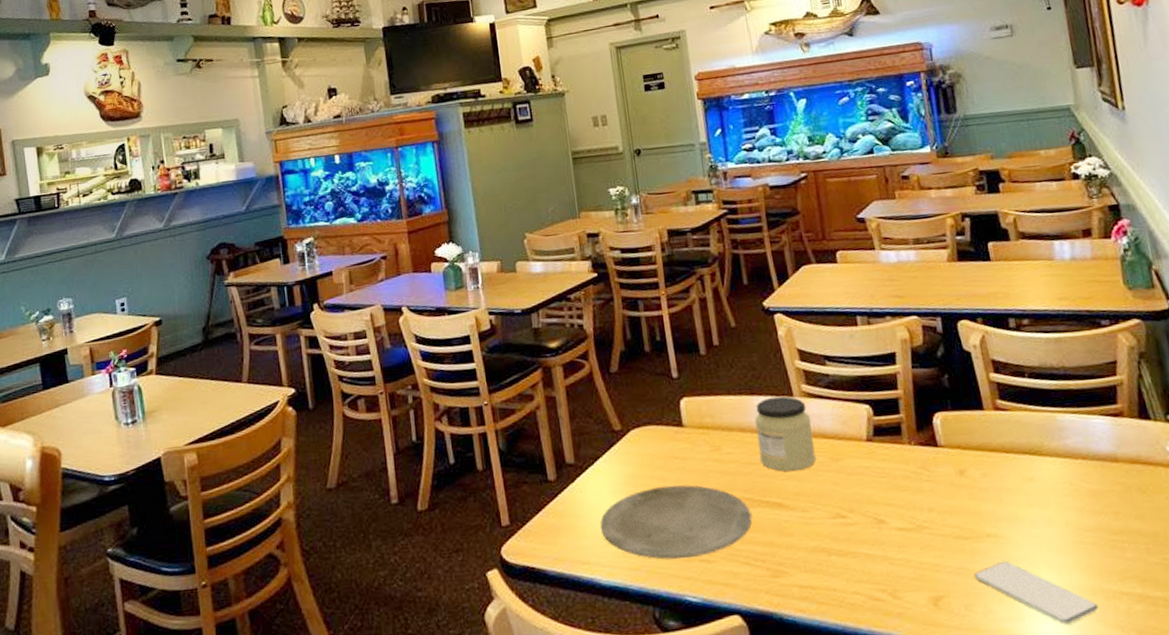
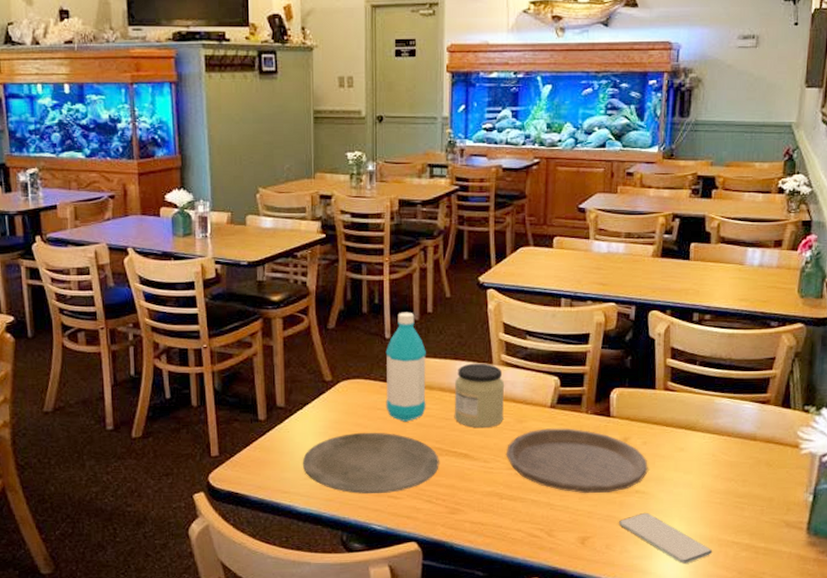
water bottle: none [675,346,728,471] -> present [385,312,426,422]
plate: none [825,463,996,543] -> present [505,428,648,494]

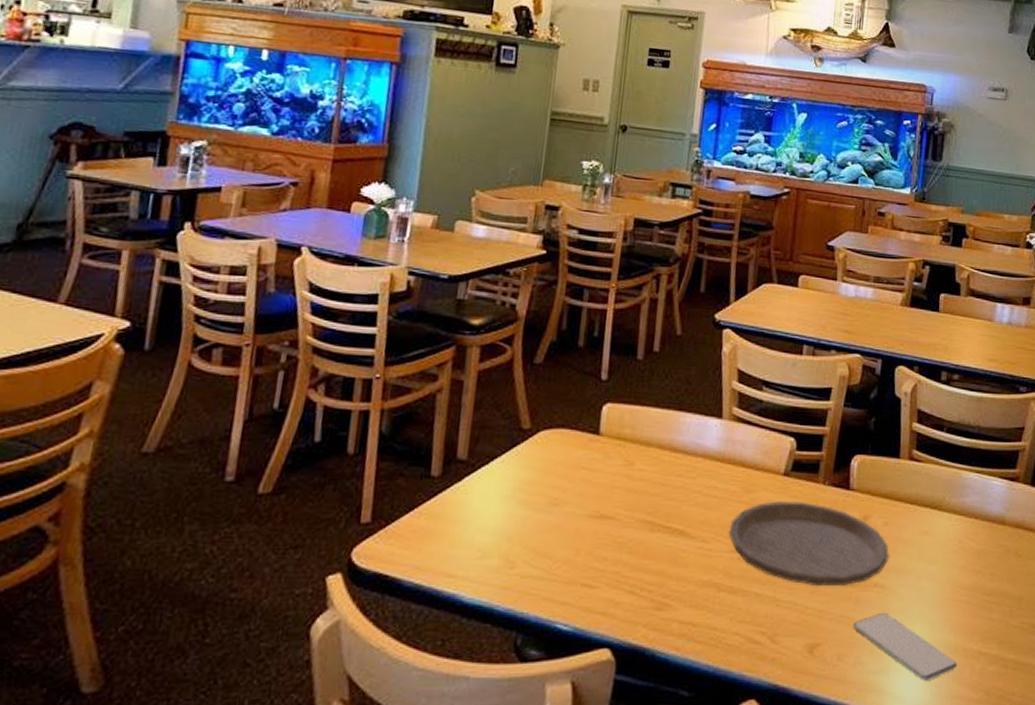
plate: present [302,432,439,494] -> none [478,497,649,581]
water bottle: present [385,312,426,422] -> none [592,349,647,486]
jar: present [454,363,505,429] -> none [672,416,734,498]

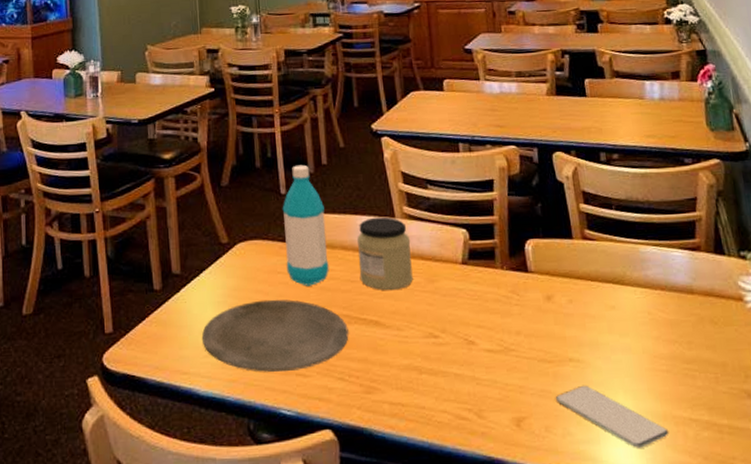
plate: none [478,497,649,581] -> present [201,299,349,373]
water bottle: none [592,349,647,486] -> present [282,164,329,286]
jar: none [672,416,734,498] -> present [357,217,413,291]
plate: present [728,501,889,587] -> none [419,287,579,365]

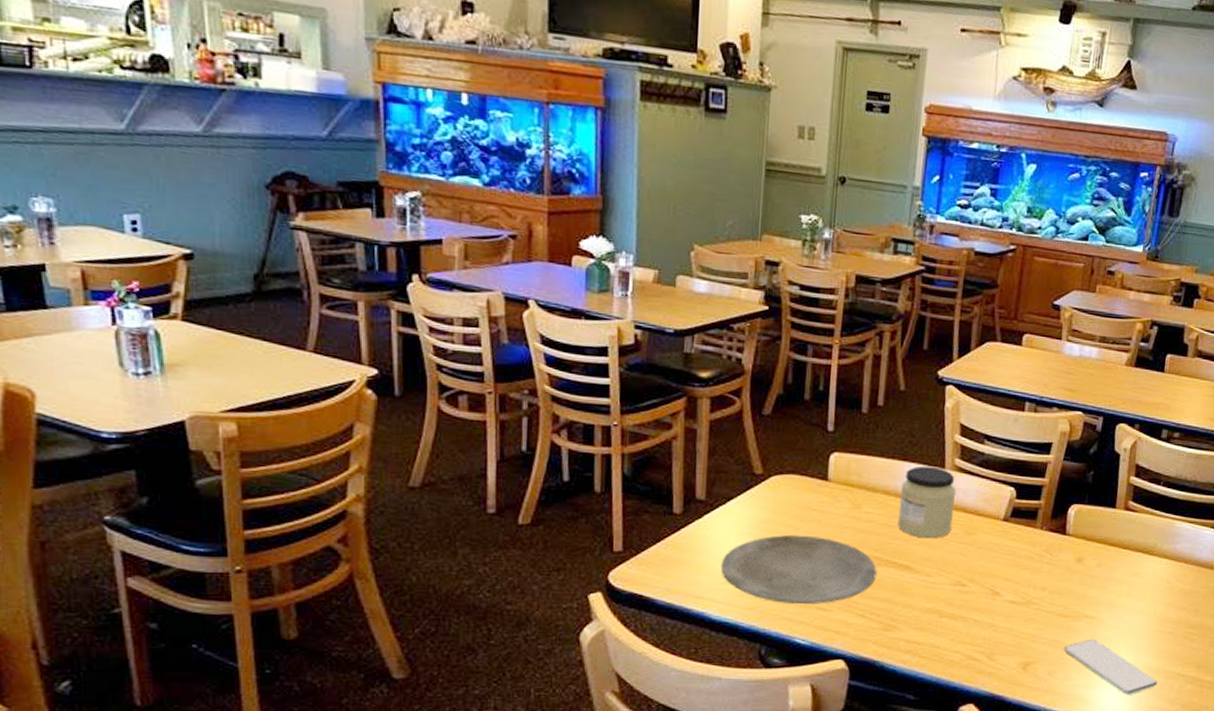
water bottle: present [282,164,329,286] -> none [822,402,873,526]

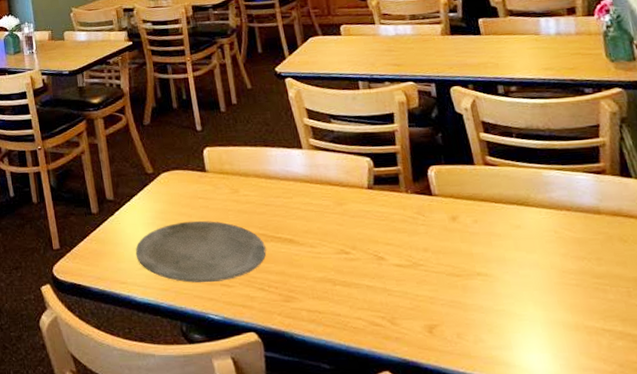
jar: present [897,466,957,539] -> none [268,148,323,213]
smartphone: present [1064,639,1158,695] -> none [465,297,582,355]

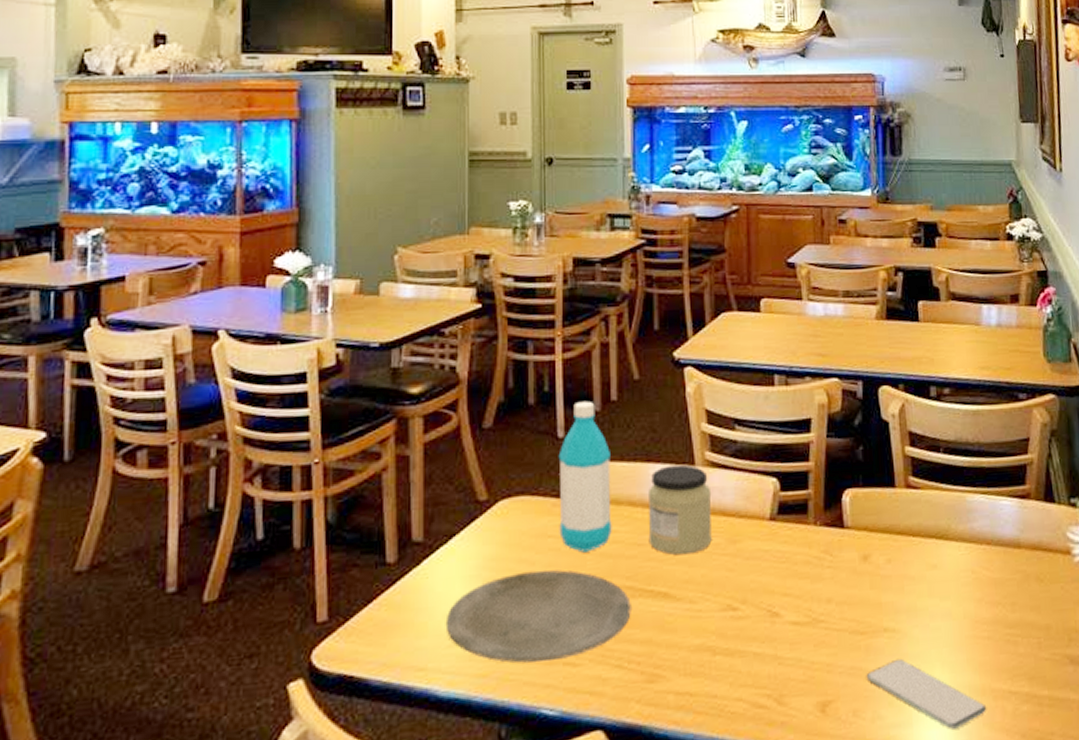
water bottle: none [199,104,245,209] -> present [558,401,612,553]
jar: none [268,148,323,213] -> present [648,464,712,555]
smartphone: none [465,297,582,355] -> present [866,658,987,729]

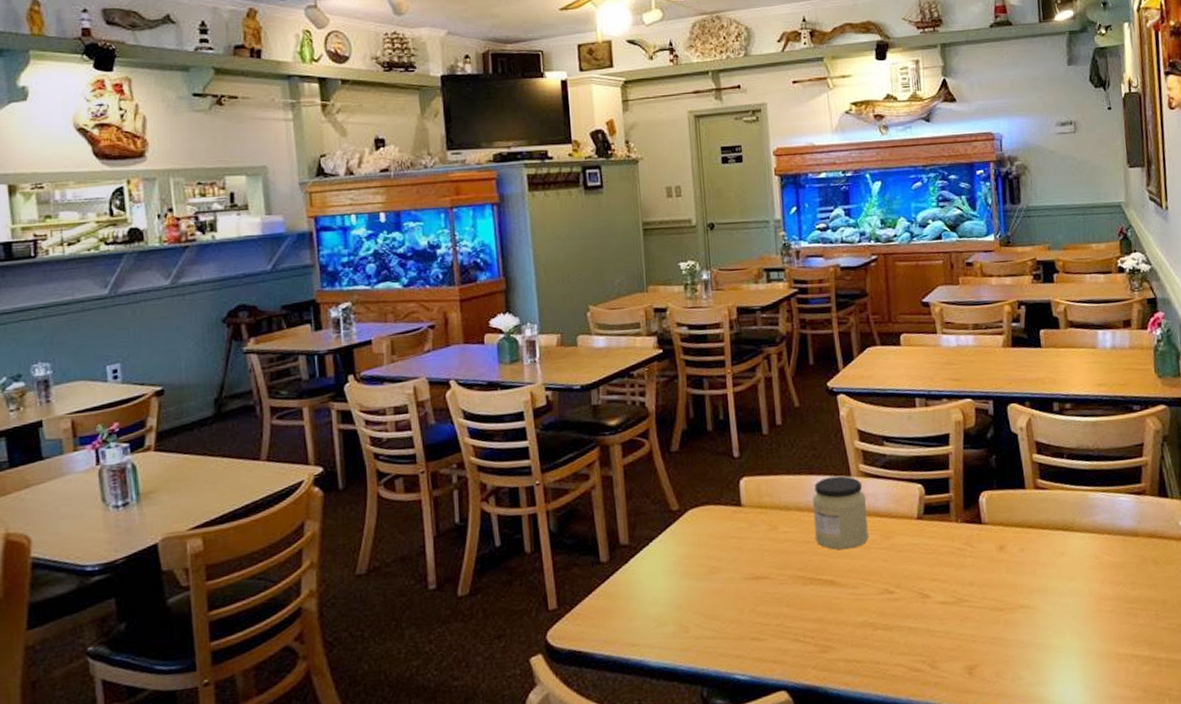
plate: present [445,569,631,663] -> none [652,564,804,639]
water bottle: present [558,401,612,553] -> none [735,426,784,550]
smartphone: present [866,658,987,729] -> none [1006,630,1112,686]

